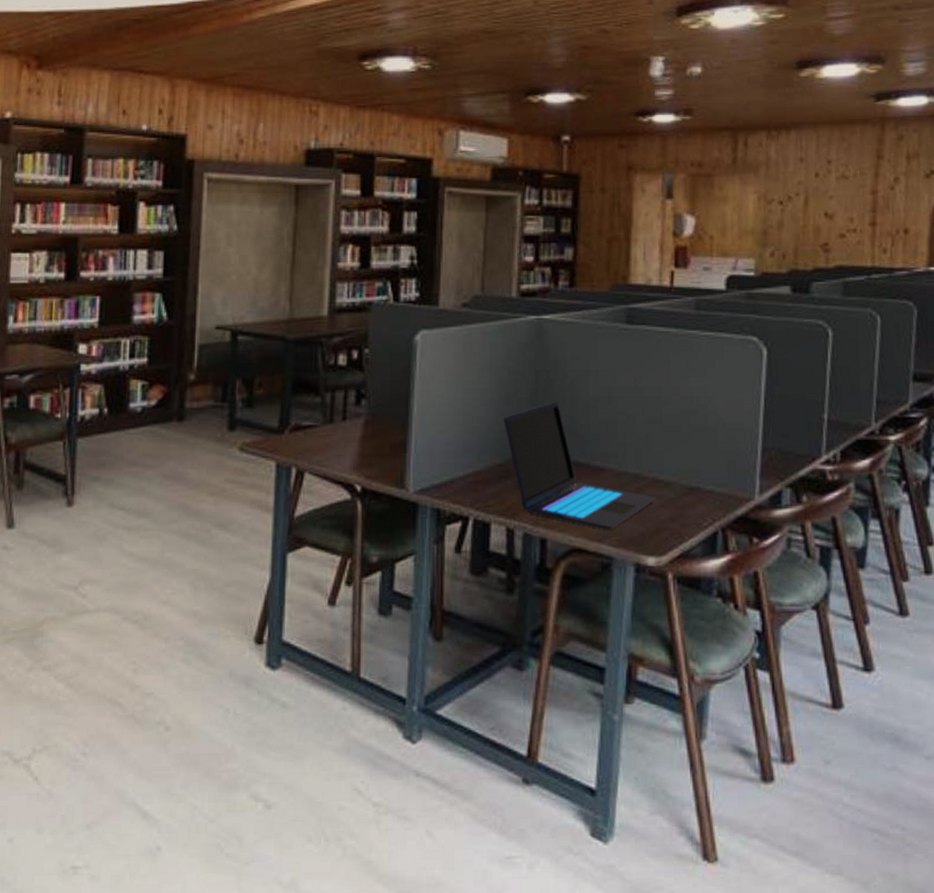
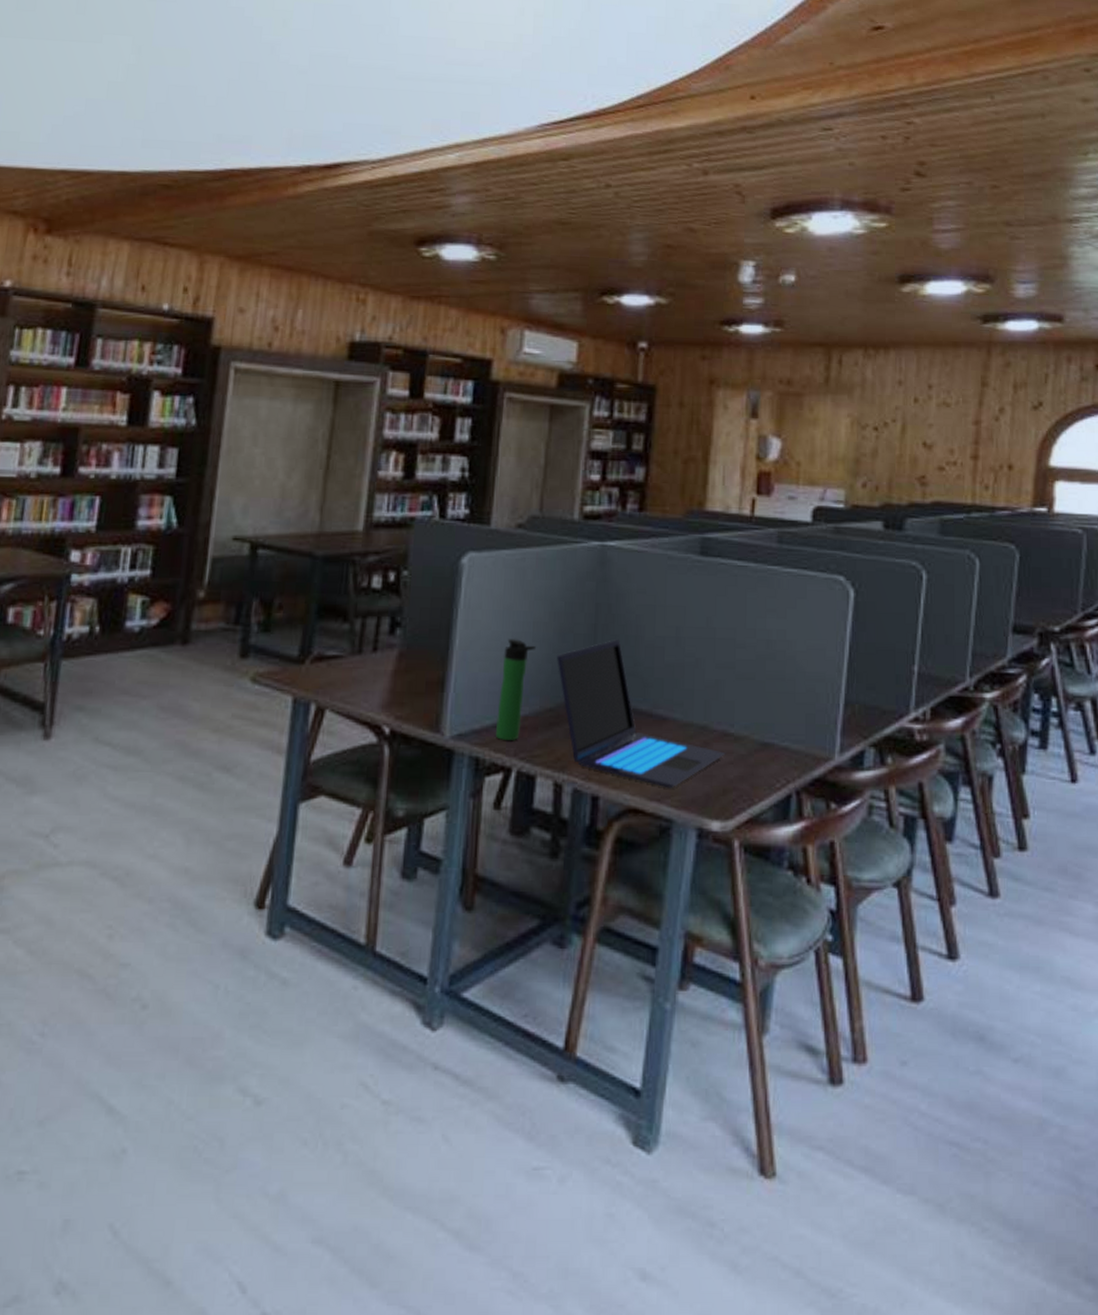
bottle: none [454,404,485,494] -> present [496,638,537,742]

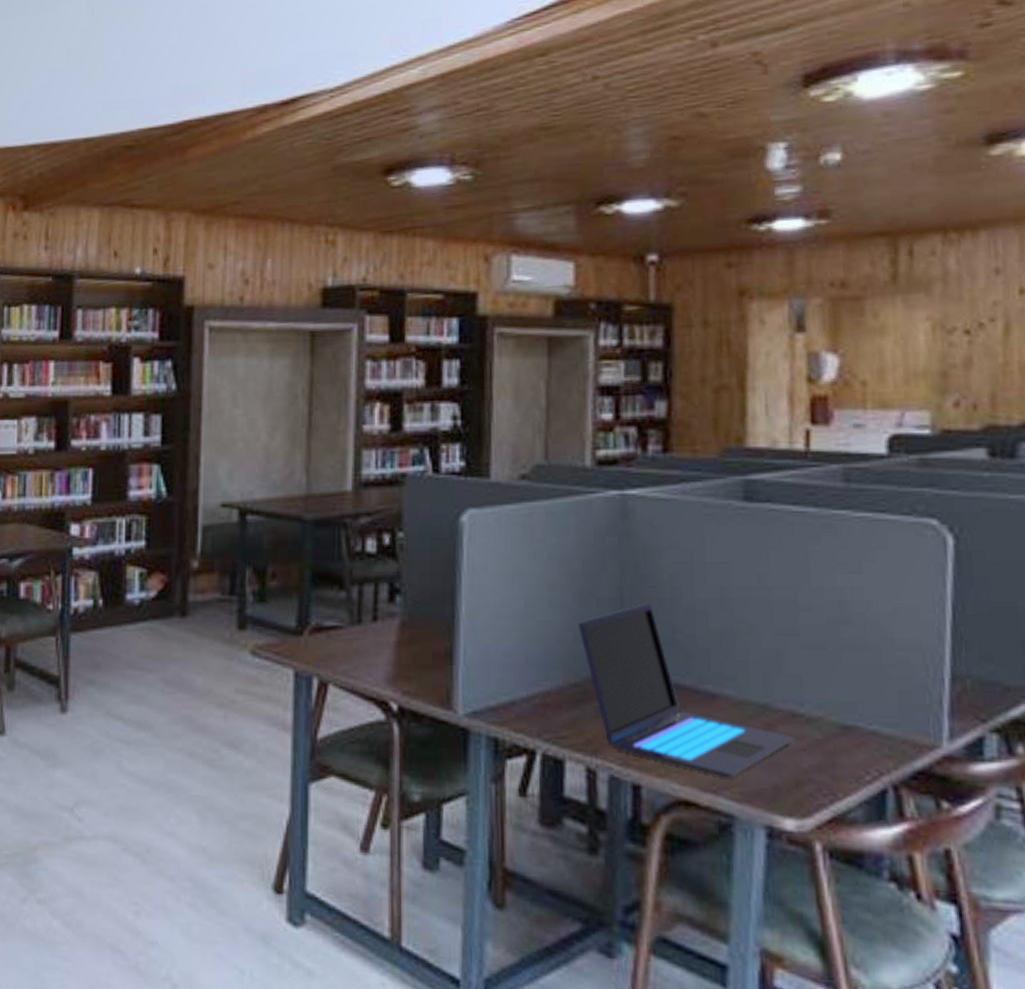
bottle: present [496,638,537,742] -> none [514,603,554,721]

